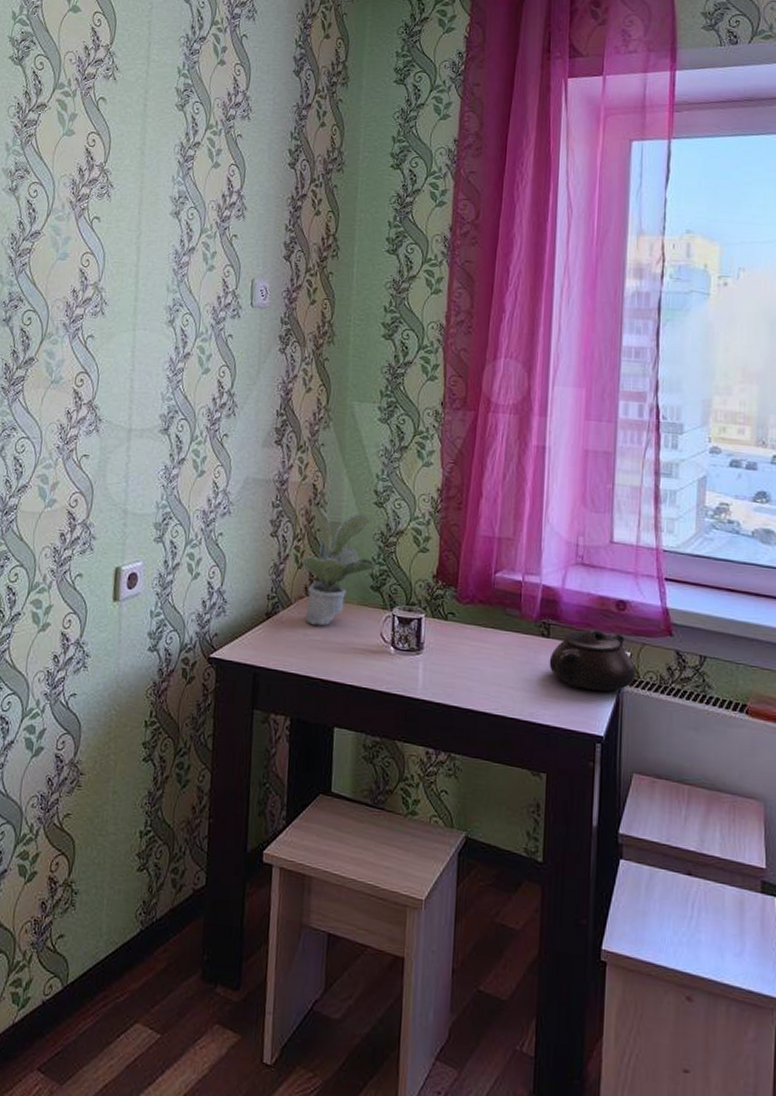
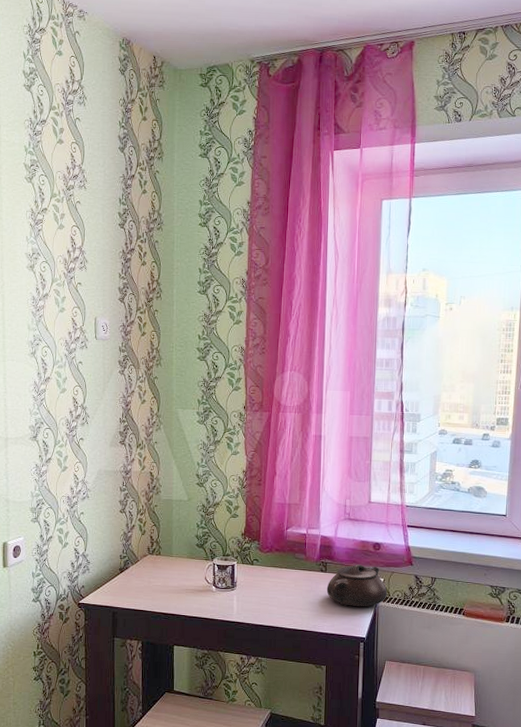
potted plant: present [302,504,375,626] -> none [144,487,199,575]

